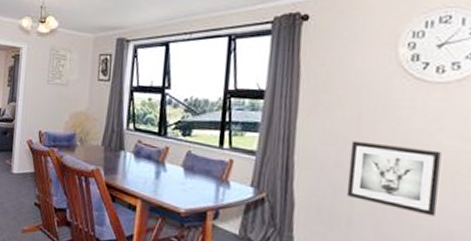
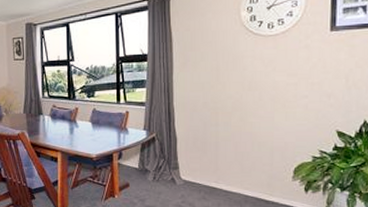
wall art: present [346,140,441,217] -> none [213,85,275,134]

